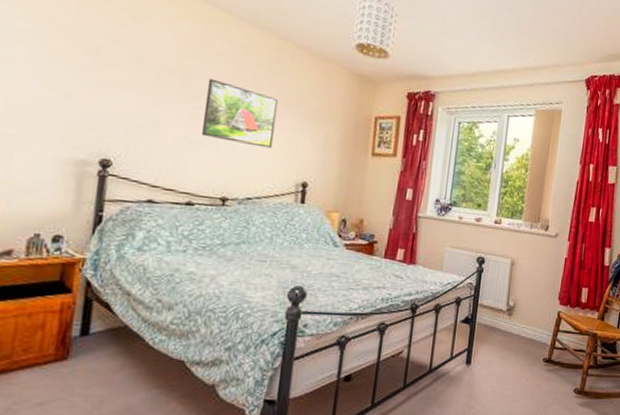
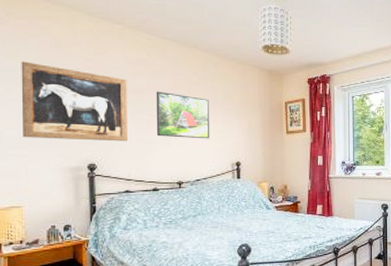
wall art: none [11,10,172,137] -> present [21,61,127,142]

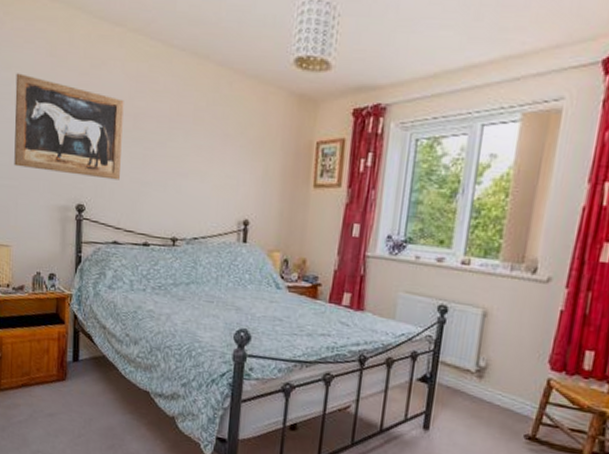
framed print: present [156,91,210,139] -> none [153,117,219,186]

